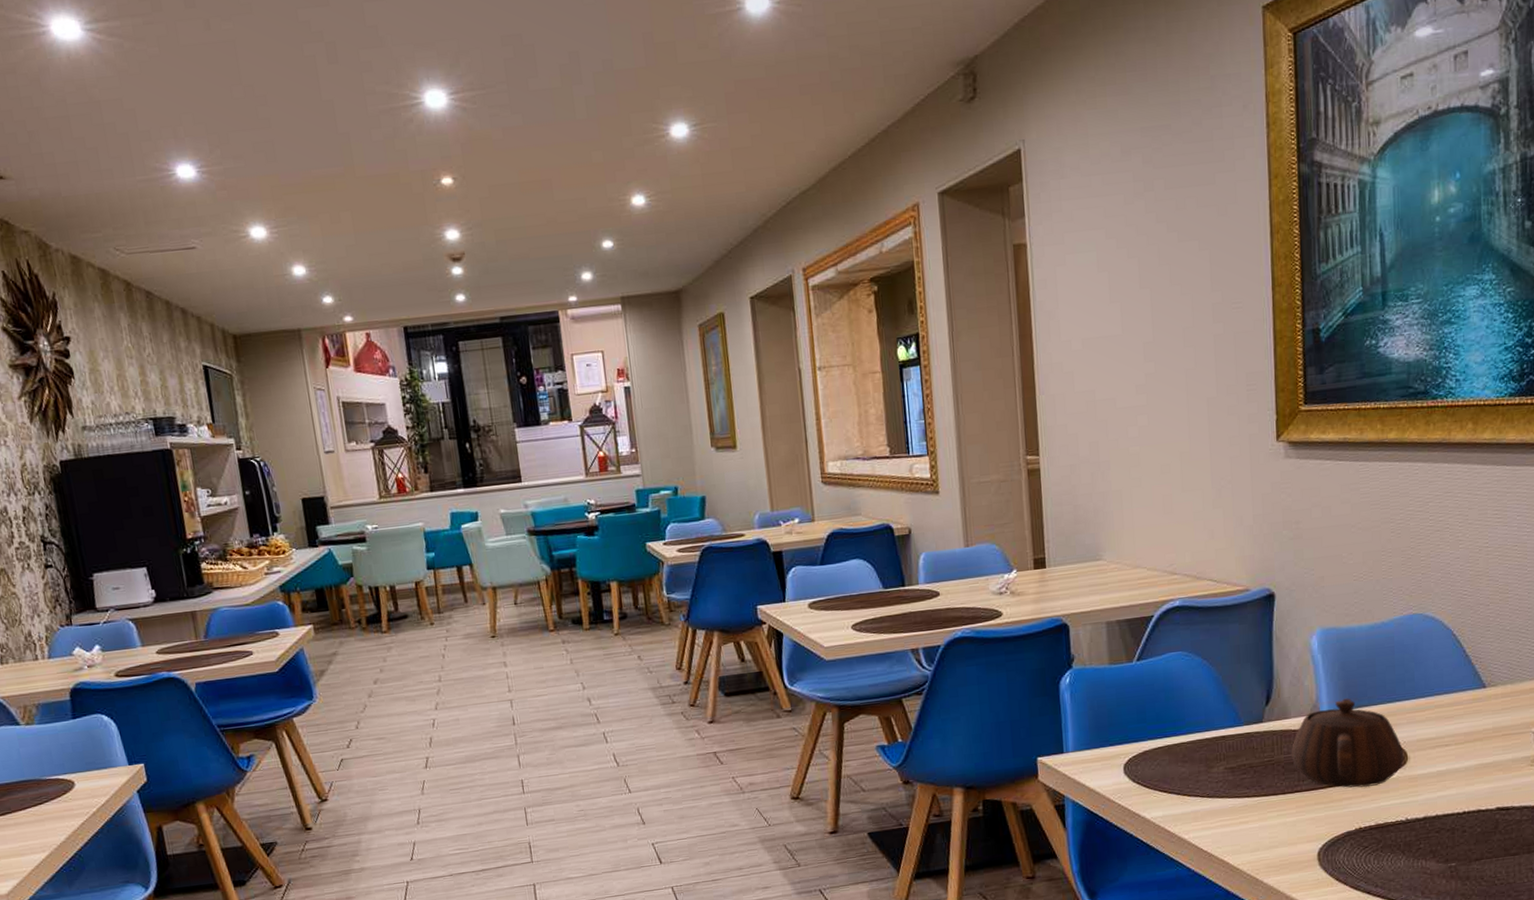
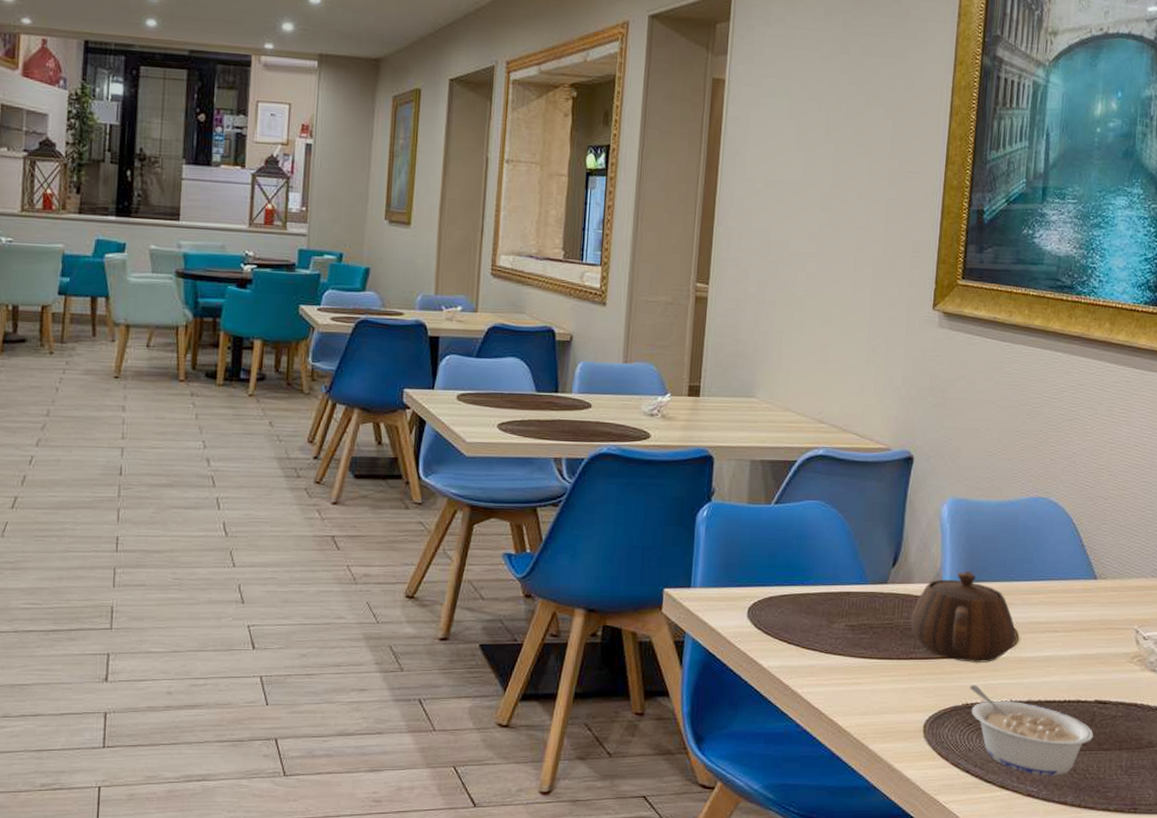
legume: none [1361,808,1499,888] -> present [969,685,1094,776]

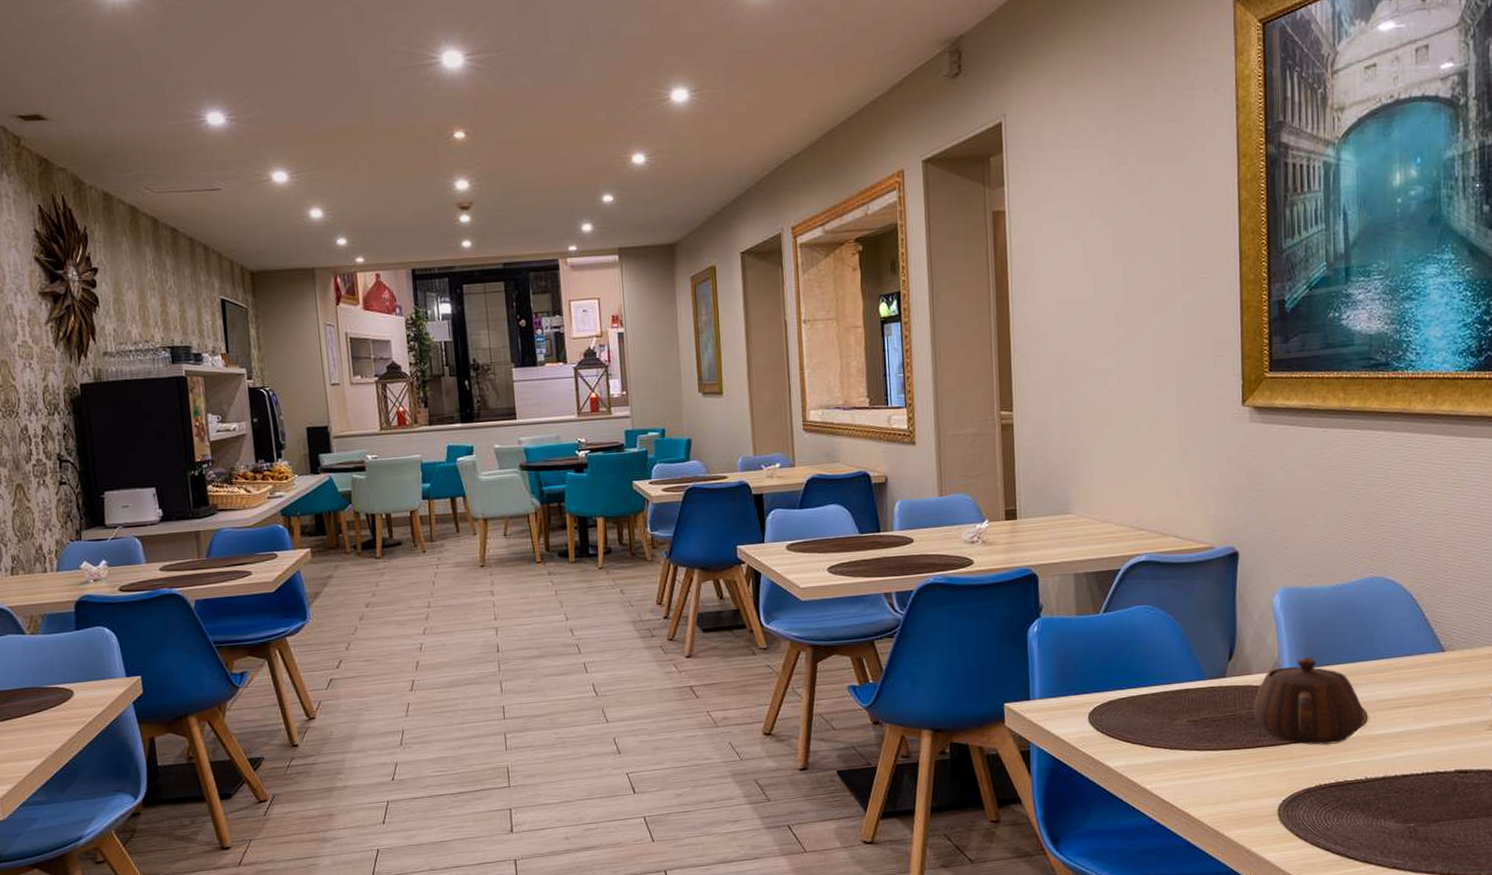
legume: present [969,685,1094,776] -> none [1321,766,1457,848]

